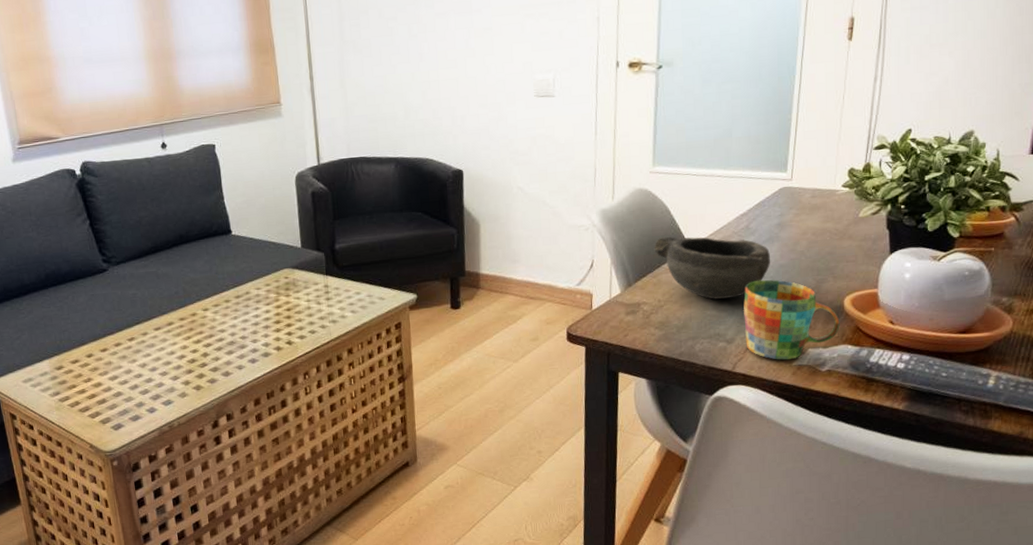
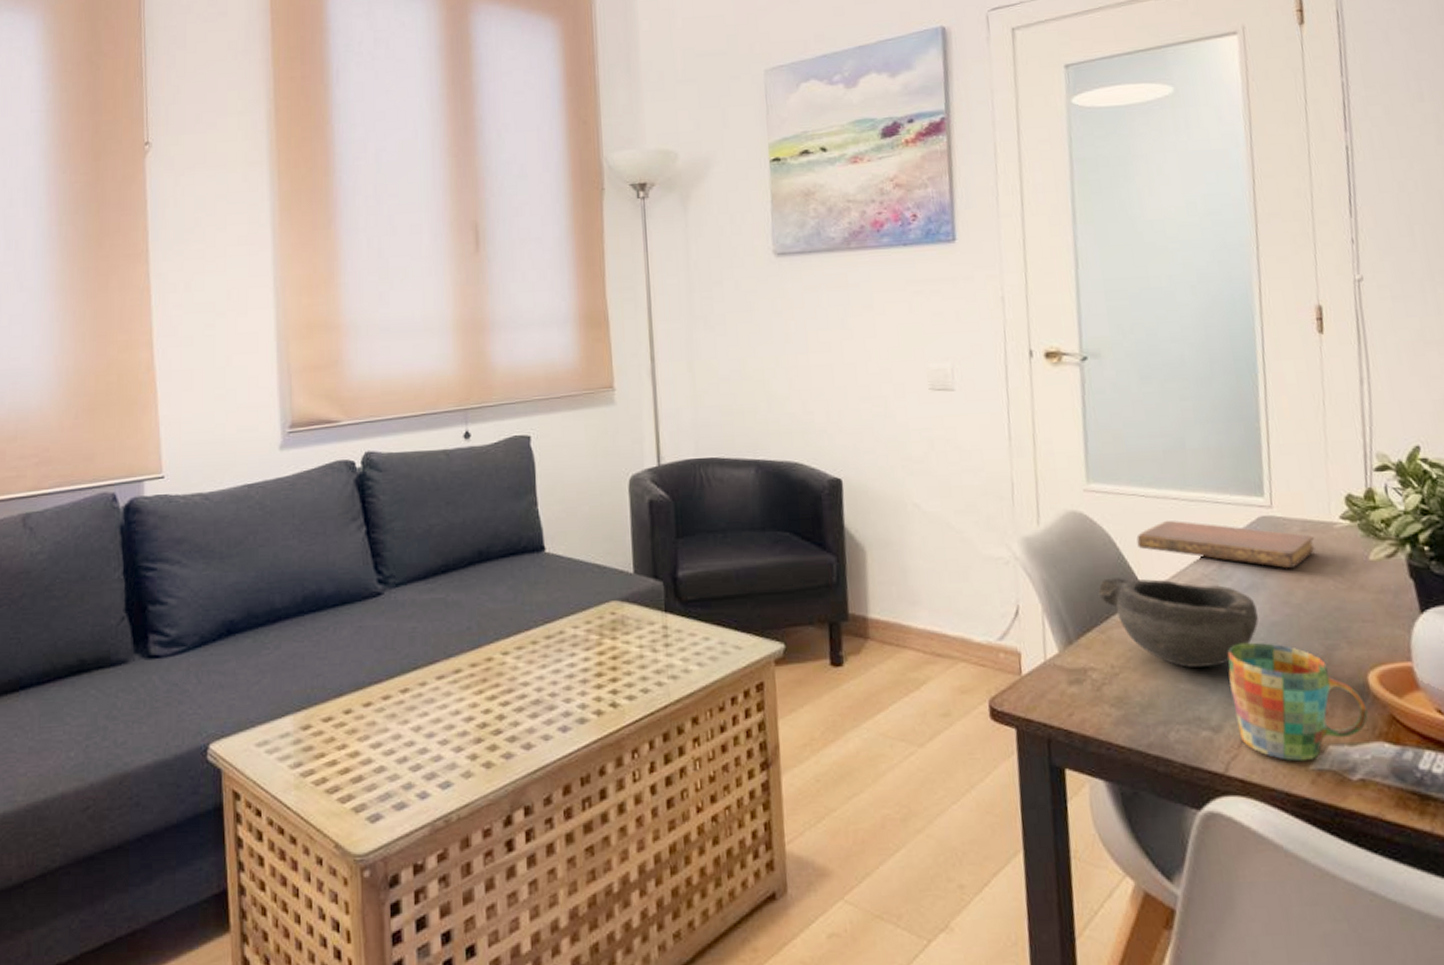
notebook: none [687,193,821,226] -> present [1136,520,1315,569]

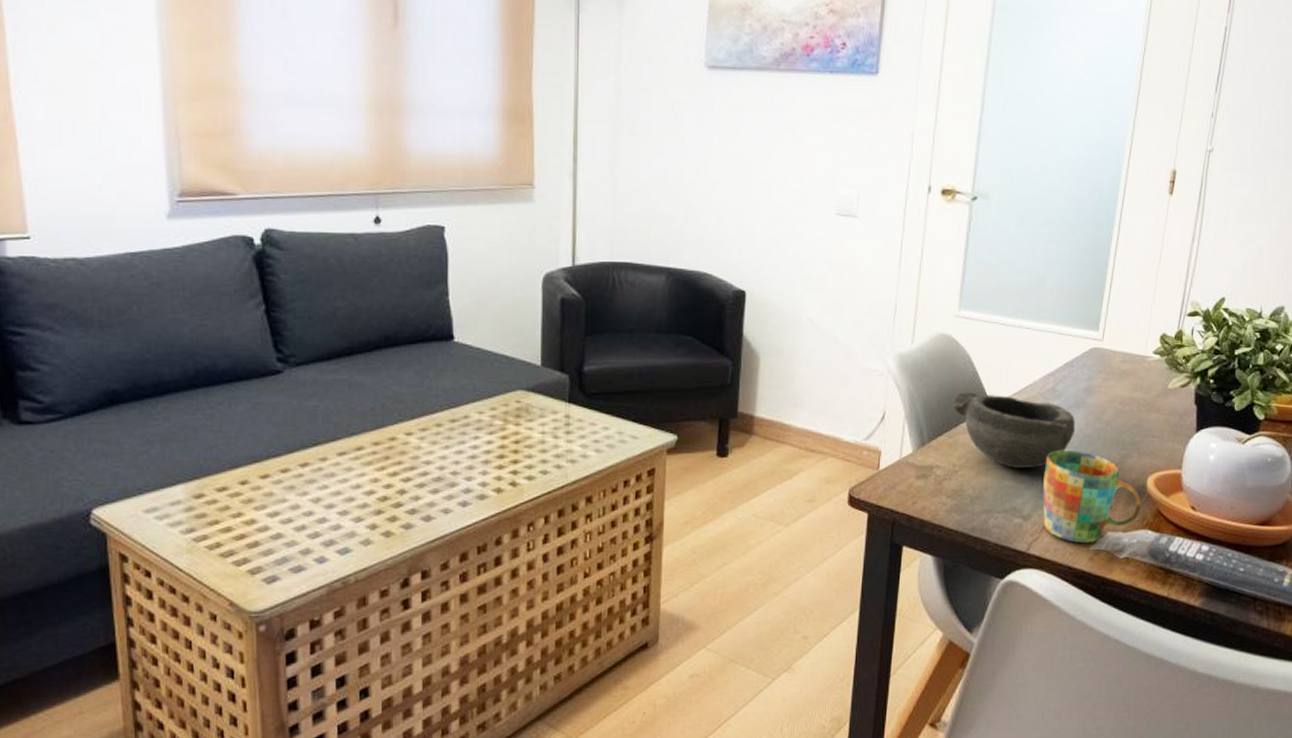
notebook: present [1136,520,1315,569] -> none [991,347,1131,392]

